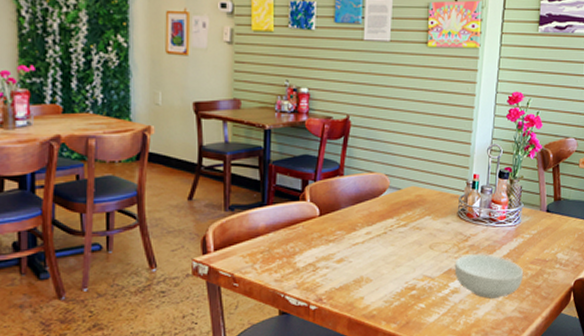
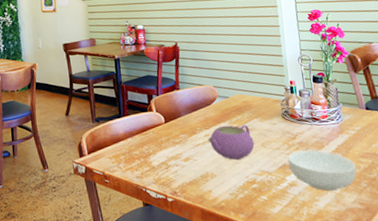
teapot: none [368,222,422,263] -> present [207,125,255,160]

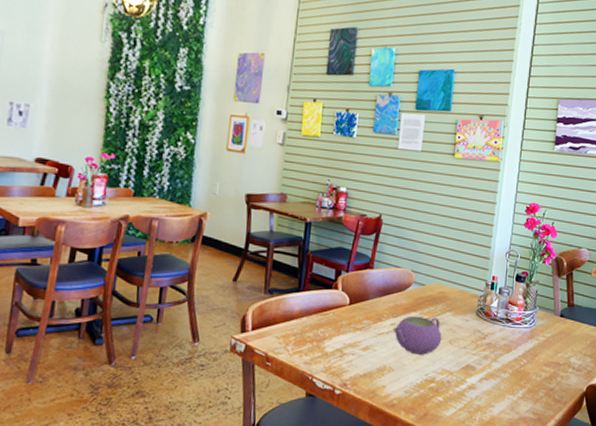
cereal bowl: present [287,150,357,191] -> none [472,352,538,397]

